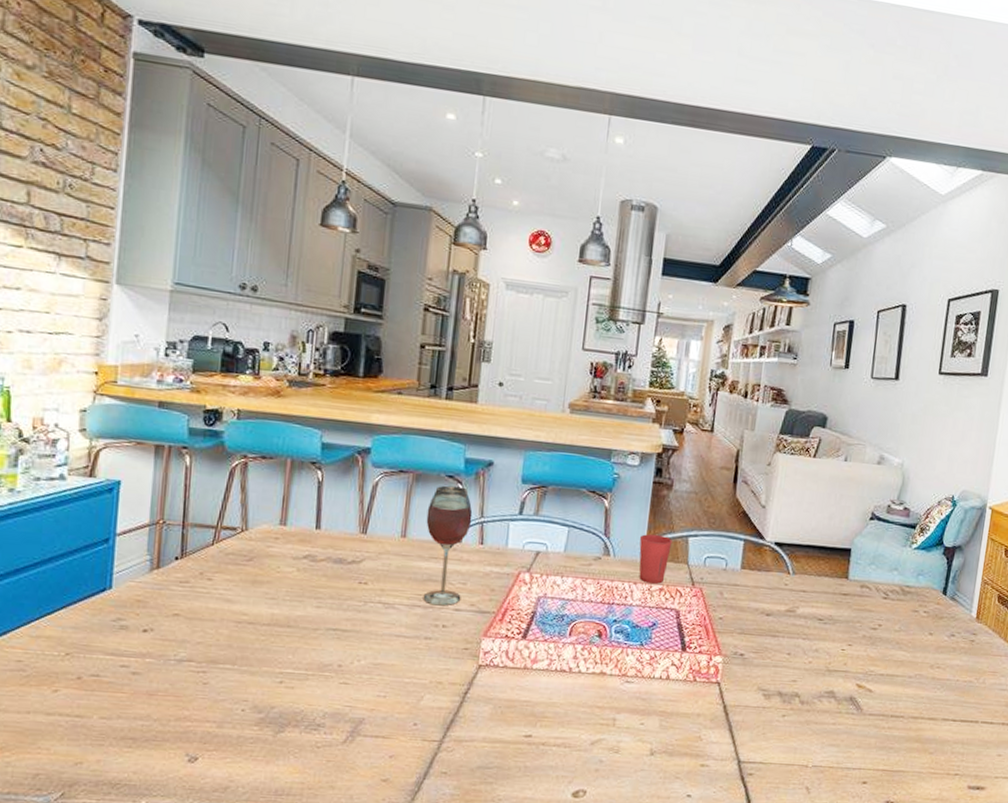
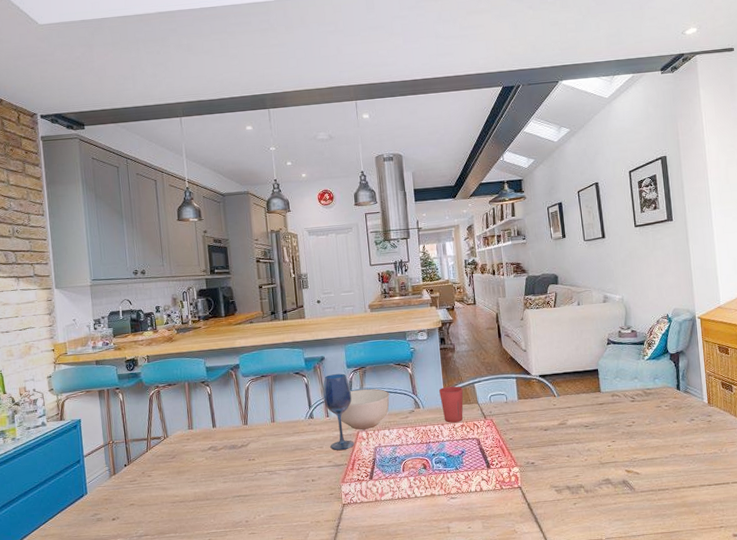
wineglass: present [423,485,473,606] -> none [285,379,321,467]
wineglass: none [477,487,522,593] -> present [322,373,355,451]
bowl: none [499,514,573,571] -> present [341,388,390,430]

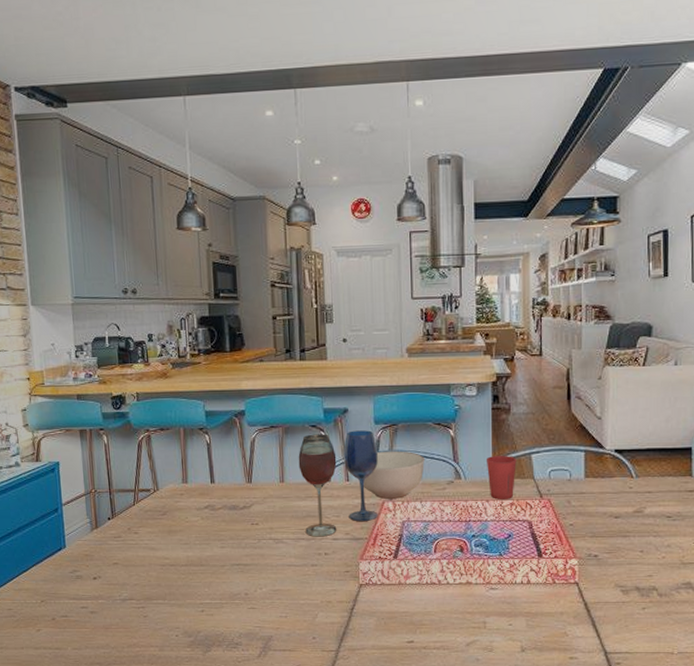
wineglass: none [285,379,321,467] -> present [298,434,337,537]

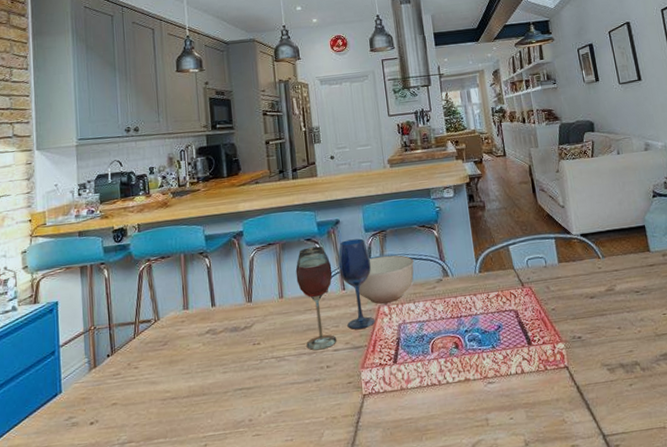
cup: present [486,455,517,501] -> none [469,249,498,293]

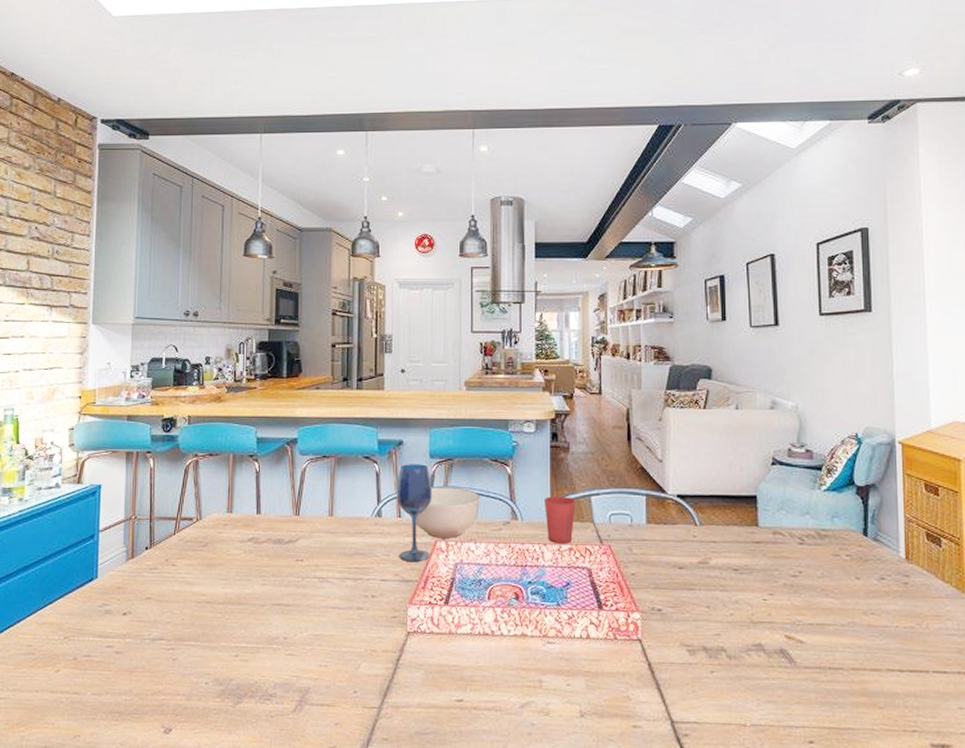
wineglass: present [295,246,337,351] -> none [349,466,389,577]
cup: none [469,249,498,293] -> present [543,495,575,545]

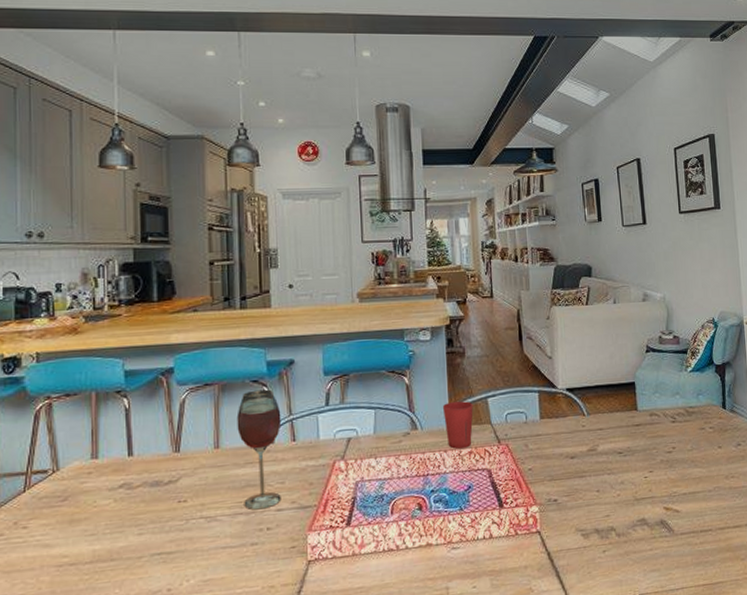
wineglass: none [349,466,389,577] -> present [236,389,282,510]
wineglass: present [397,464,432,563] -> none [289,382,329,487]
bowl: present [416,487,480,538] -> none [312,403,379,459]

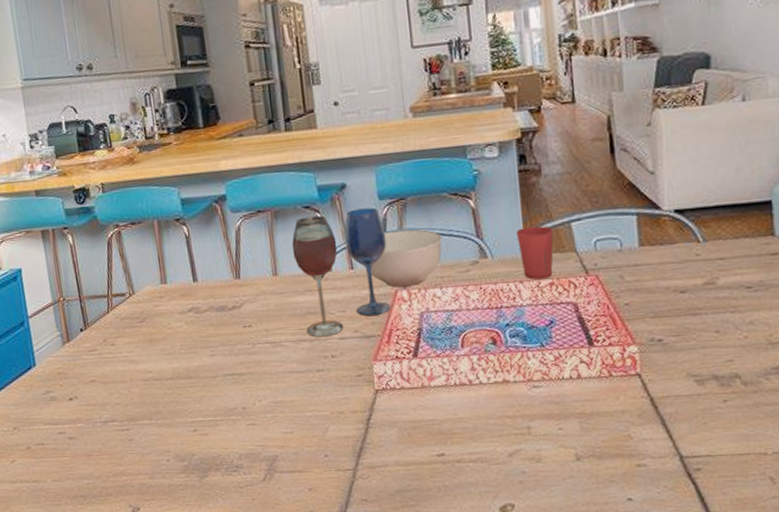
wineglass: none [289,382,329,487] -> present [344,207,392,317]
bowl: none [312,403,379,459] -> present [371,229,442,288]

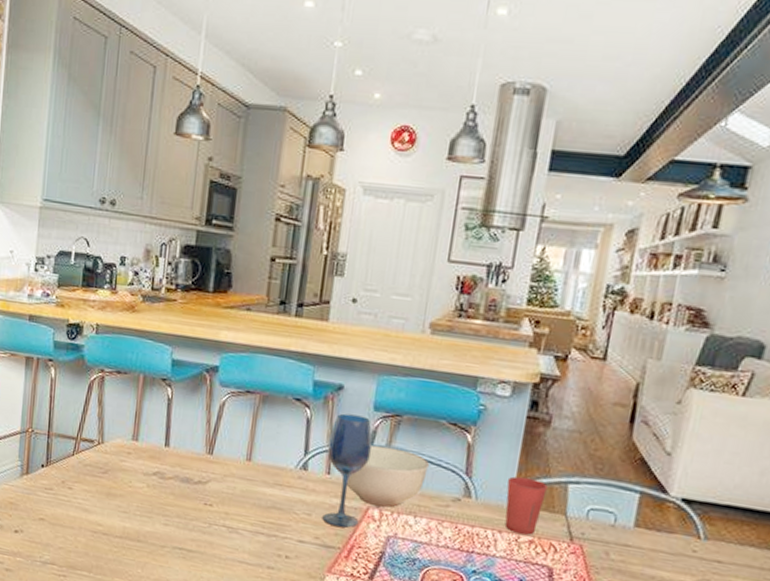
wineglass: present [291,215,344,337] -> none [266,408,320,536]

